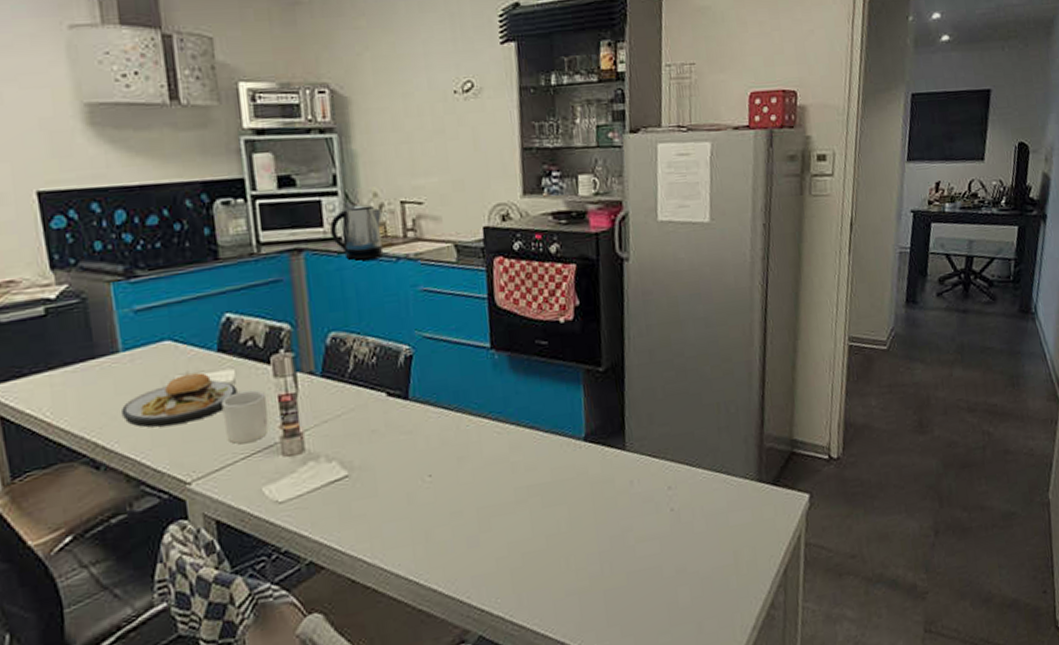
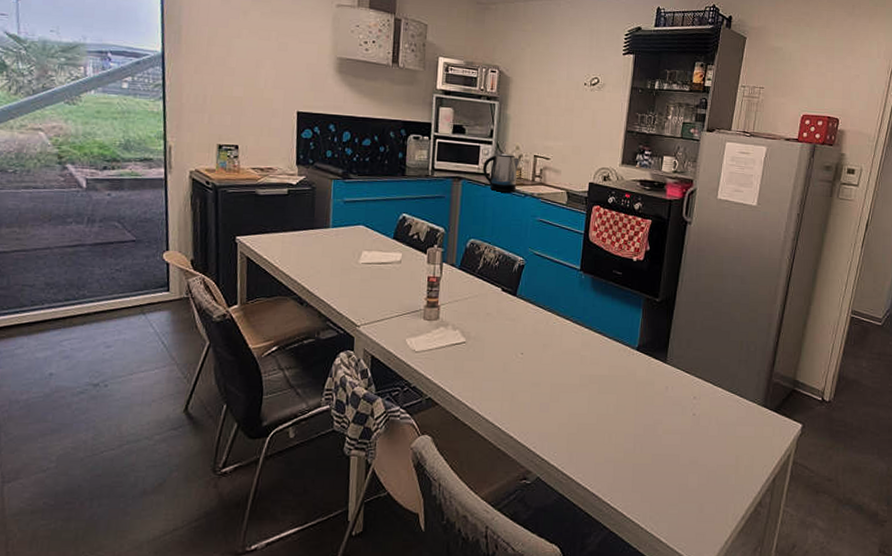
plate: present [122,370,237,427] -> none [324,248,401,284]
mug: present [221,389,269,445] -> none [388,269,420,306]

